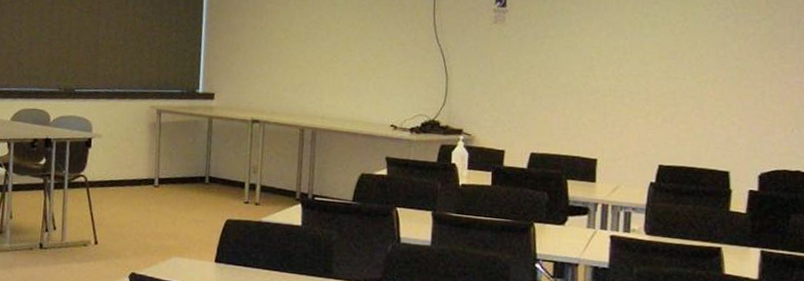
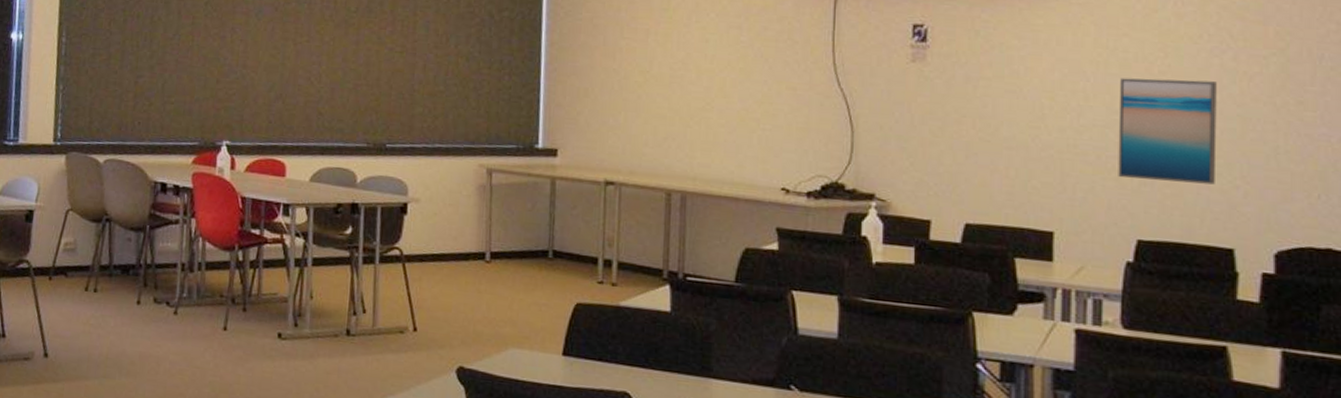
wall art: none [646,37,722,121] -> present [1118,78,1217,185]

